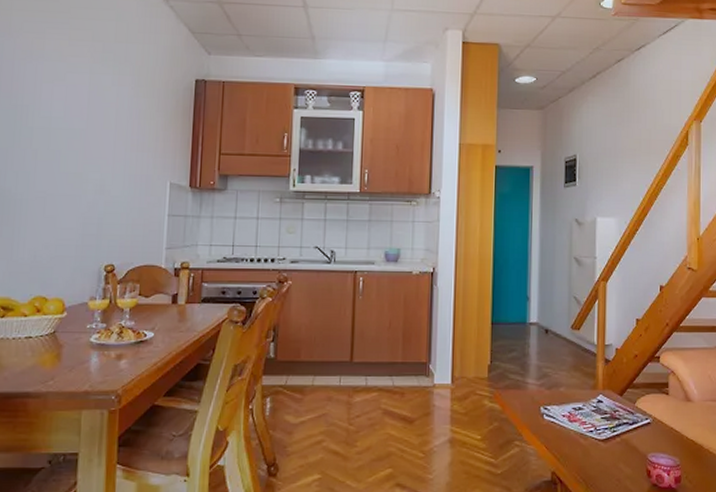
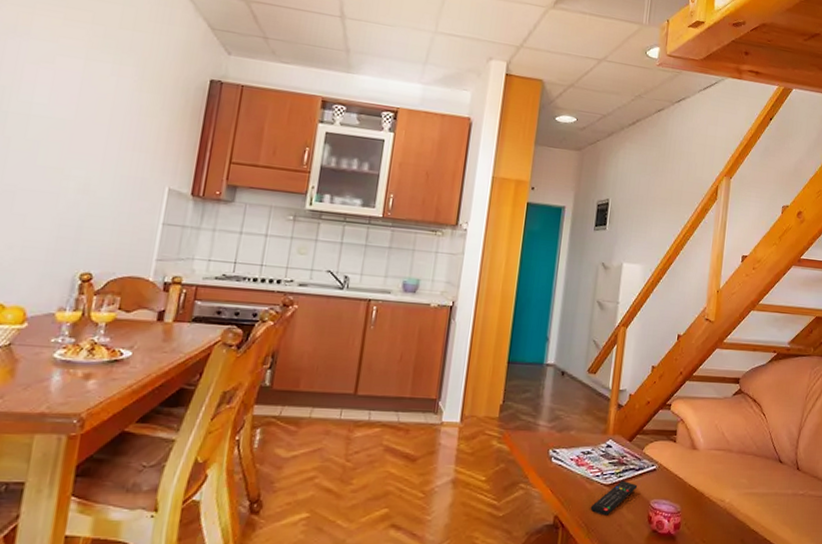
remote control: none [587,435,633,471] -> present [590,480,638,516]

